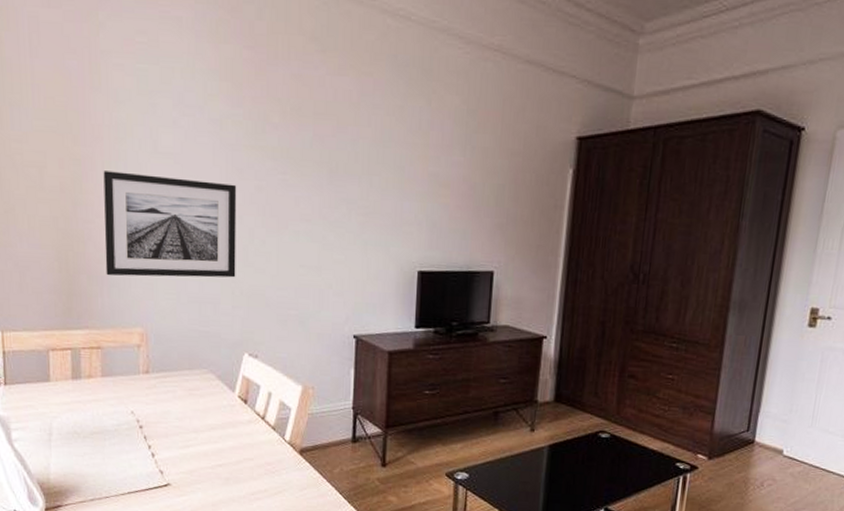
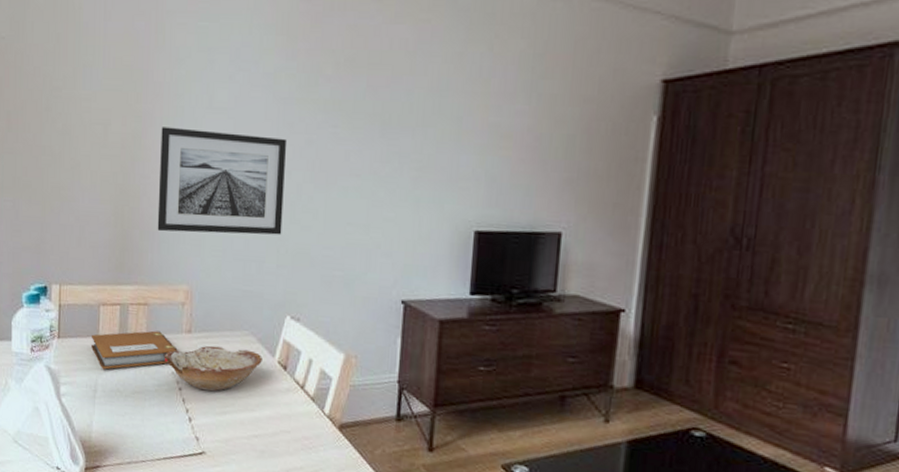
notebook: none [41,373,136,413] -> present [90,330,178,370]
bowl: none [121,384,223,428] -> present [163,345,263,392]

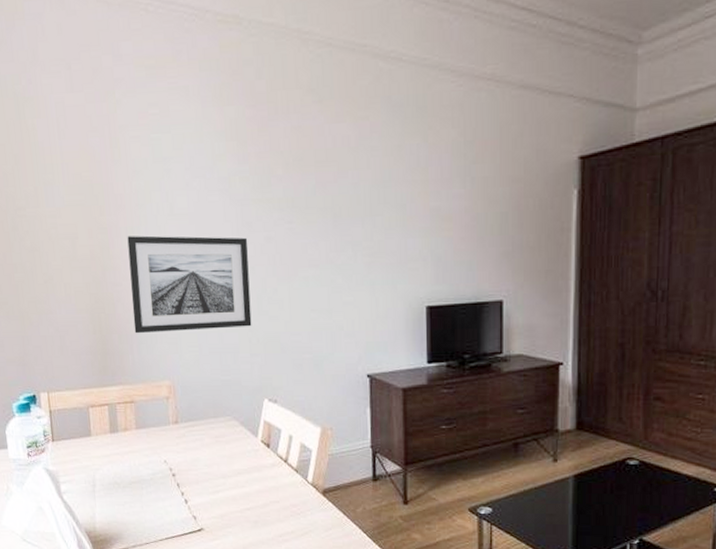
notebook: present [90,330,178,370] -> none [84,425,167,465]
bowl: present [163,345,263,392] -> none [155,433,247,474]

